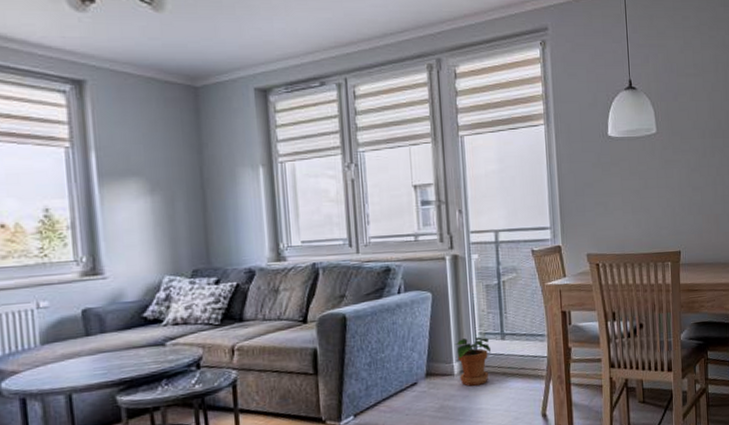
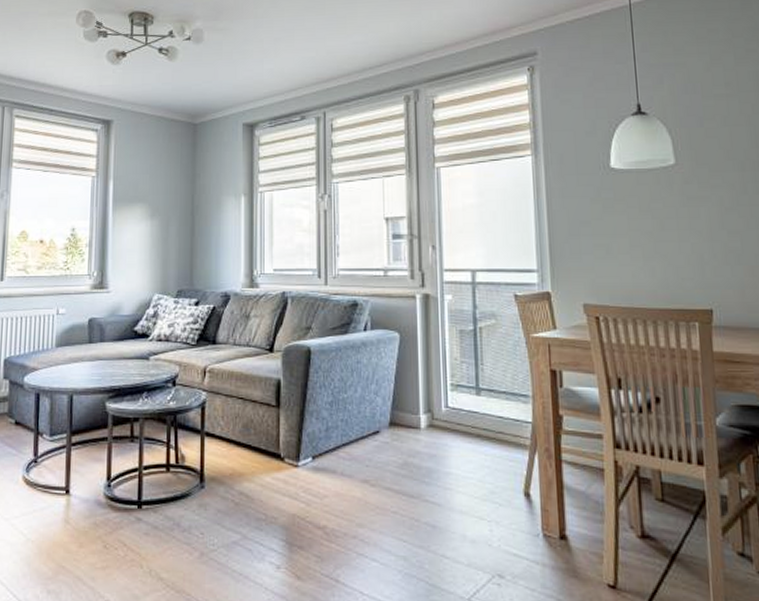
potted plant: present [455,337,490,386] -> none [423,388,463,445]

